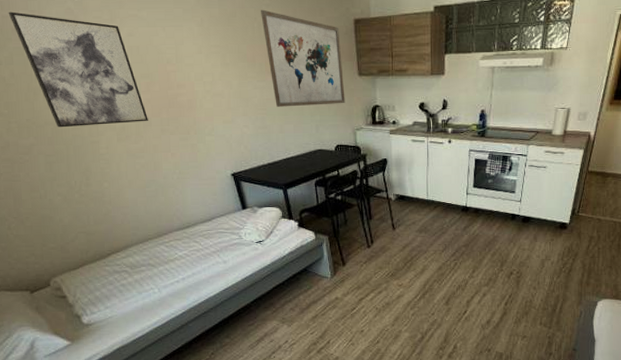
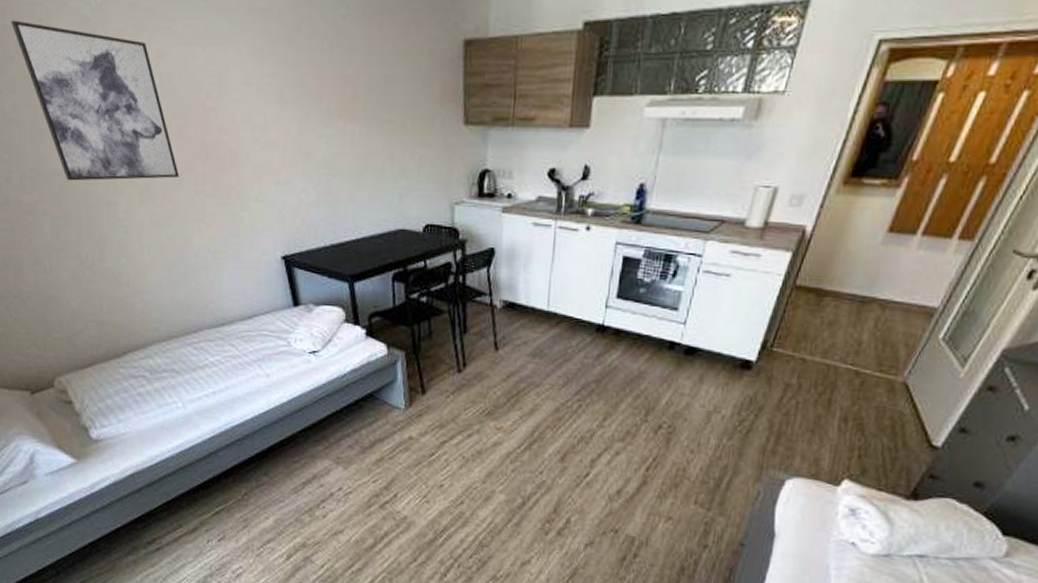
wall art: present [261,9,345,107] -> none [334,22,443,166]

